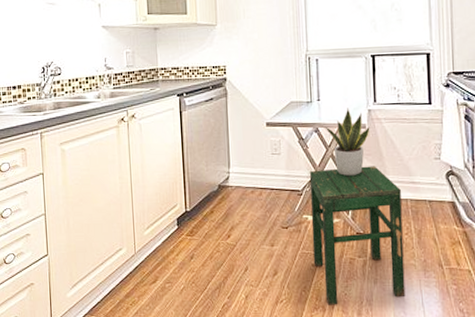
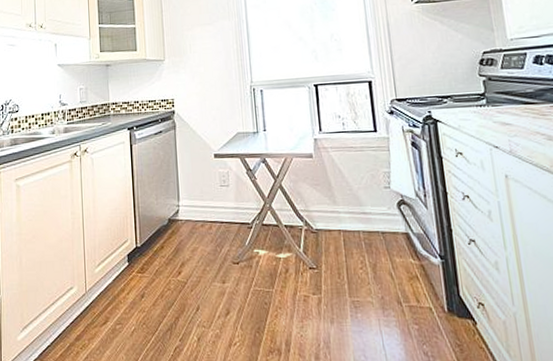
stool: present [309,166,406,305] -> none [258,196,365,348]
potted plant: present [325,107,370,177] -> none [272,137,317,208]

